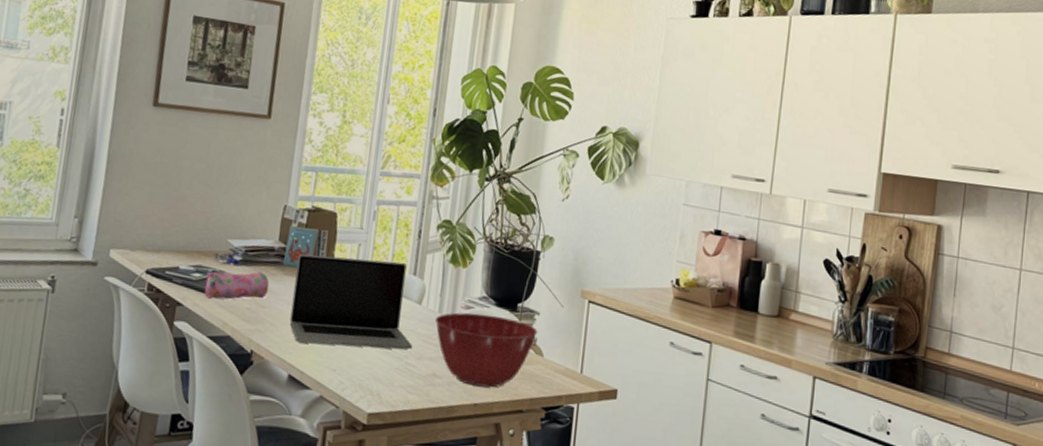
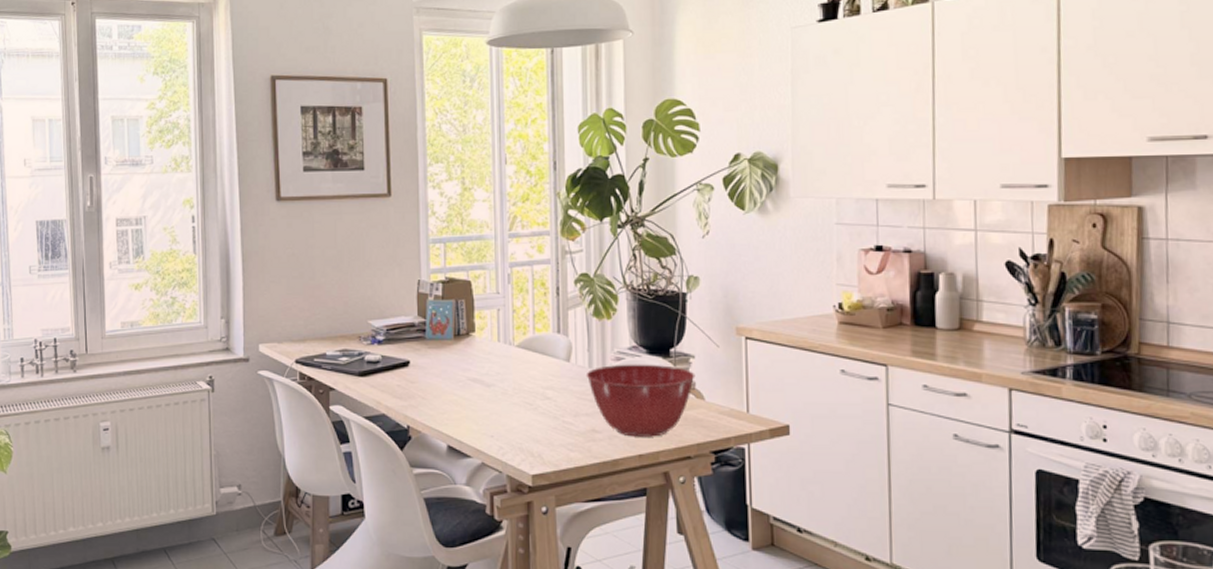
pencil case: present [204,271,270,300] -> none [353,349,415,380]
laptop: present [290,254,412,350] -> none [439,322,566,413]

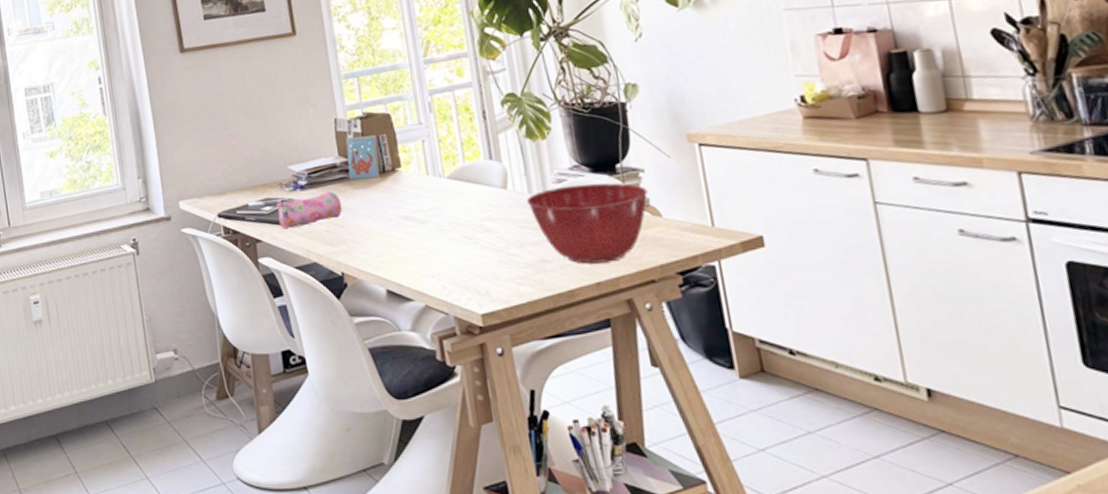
pencil case: none [353,349,415,380] -> present [276,191,343,230]

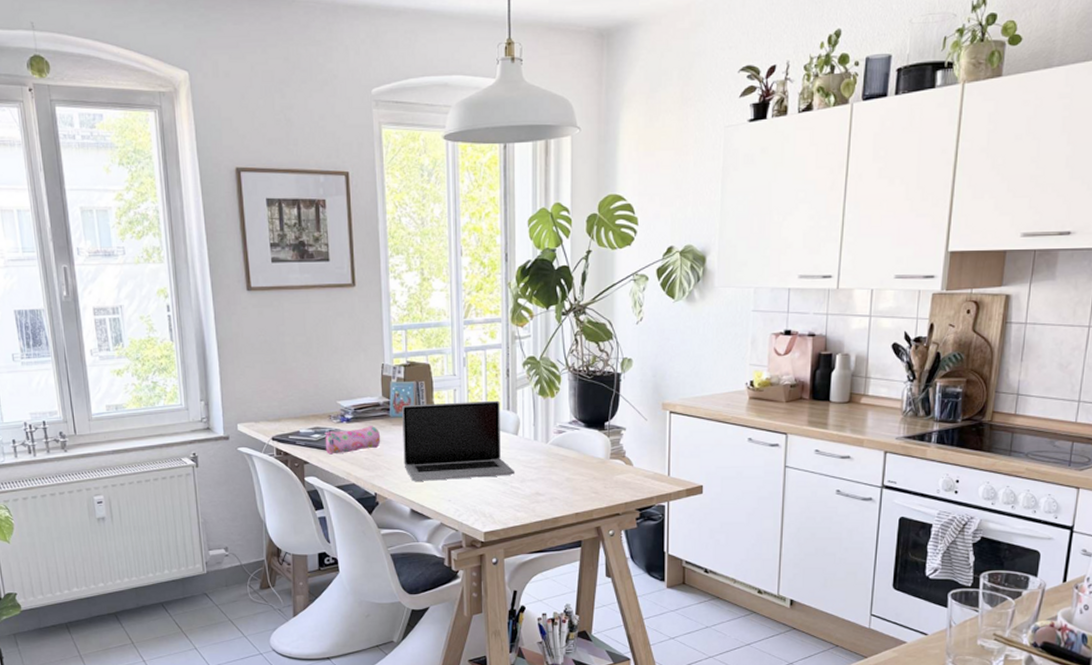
laptop: none [363,148,510,255] -> present [402,400,514,481]
mixing bowl: present [526,182,648,264] -> none [531,436,626,498]

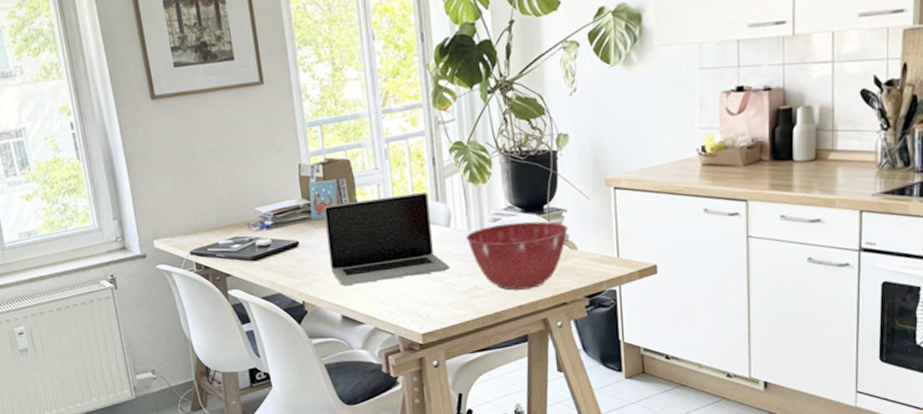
pencil case: present [324,426,381,455] -> none [244,230,305,265]
mixing bowl: none [531,436,626,498] -> present [465,221,568,290]

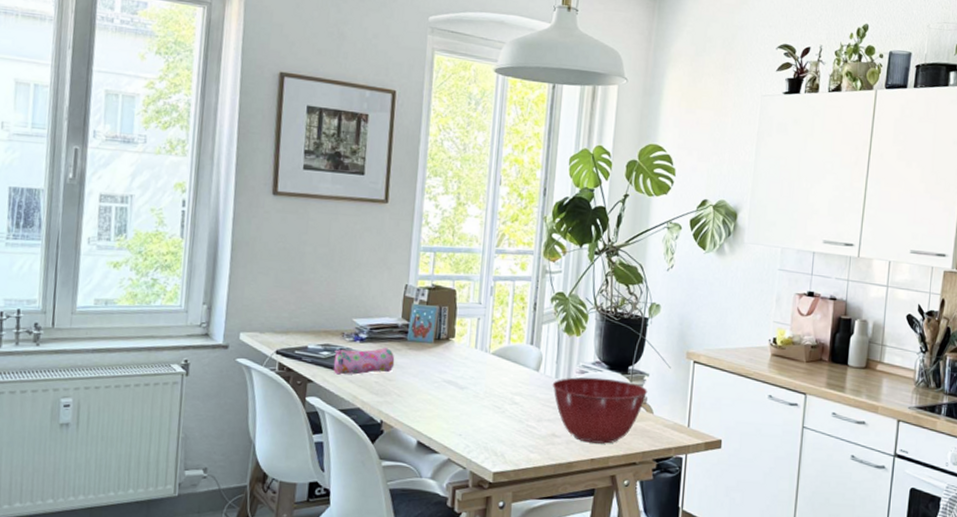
pencil case: none [244,230,305,265] -> present [333,348,395,375]
laptop: present [324,191,450,286] -> none [416,329,532,414]

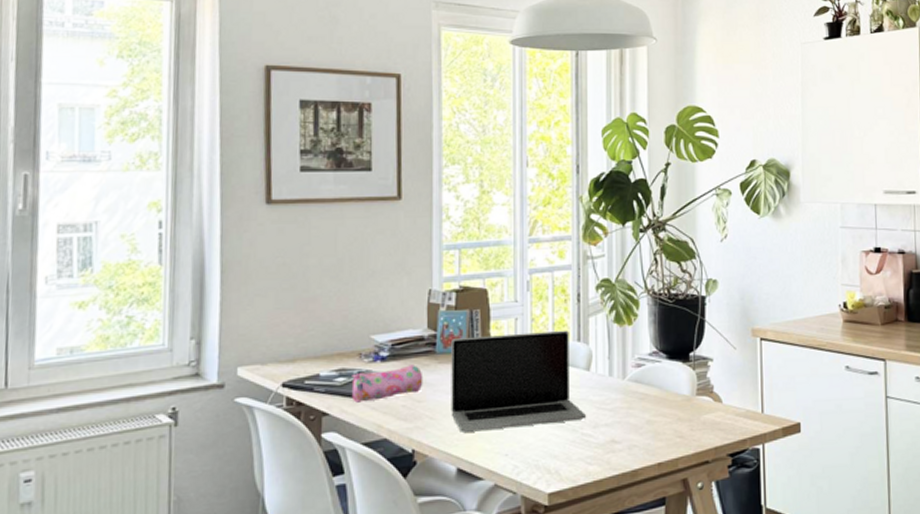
laptop: none [416,329,532,414] -> present [451,330,586,432]
mixing bowl: present [552,377,648,444] -> none [606,369,714,445]

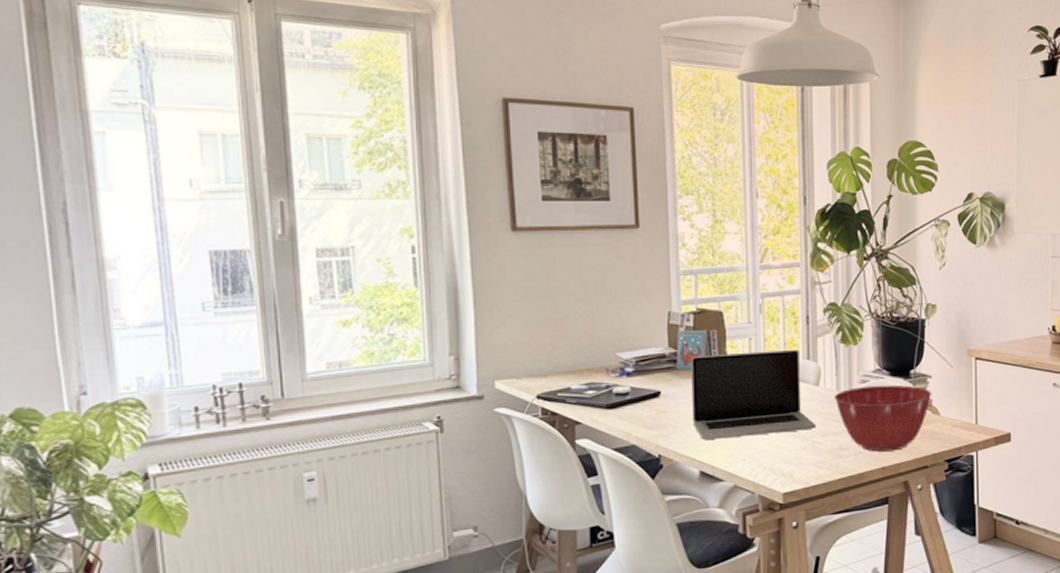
pencil case: present [351,365,423,403] -> none [600,379,666,413]
mixing bowl: none [606,369,714,445] -> present [834,385,932,452]

